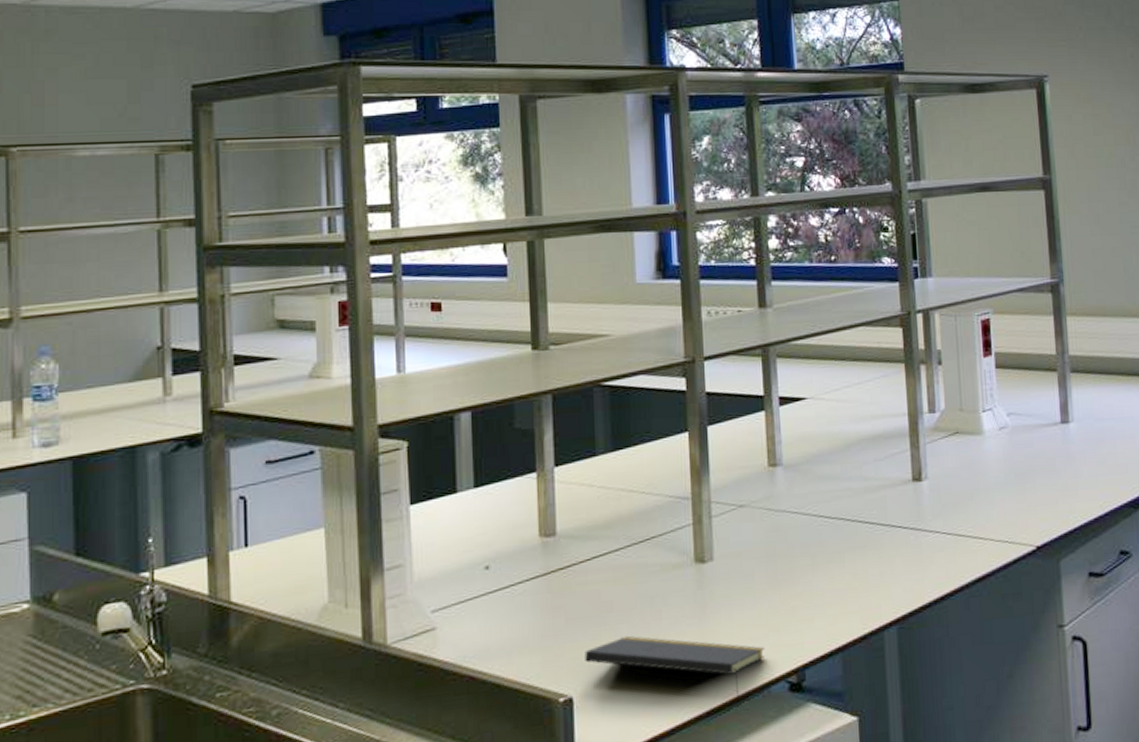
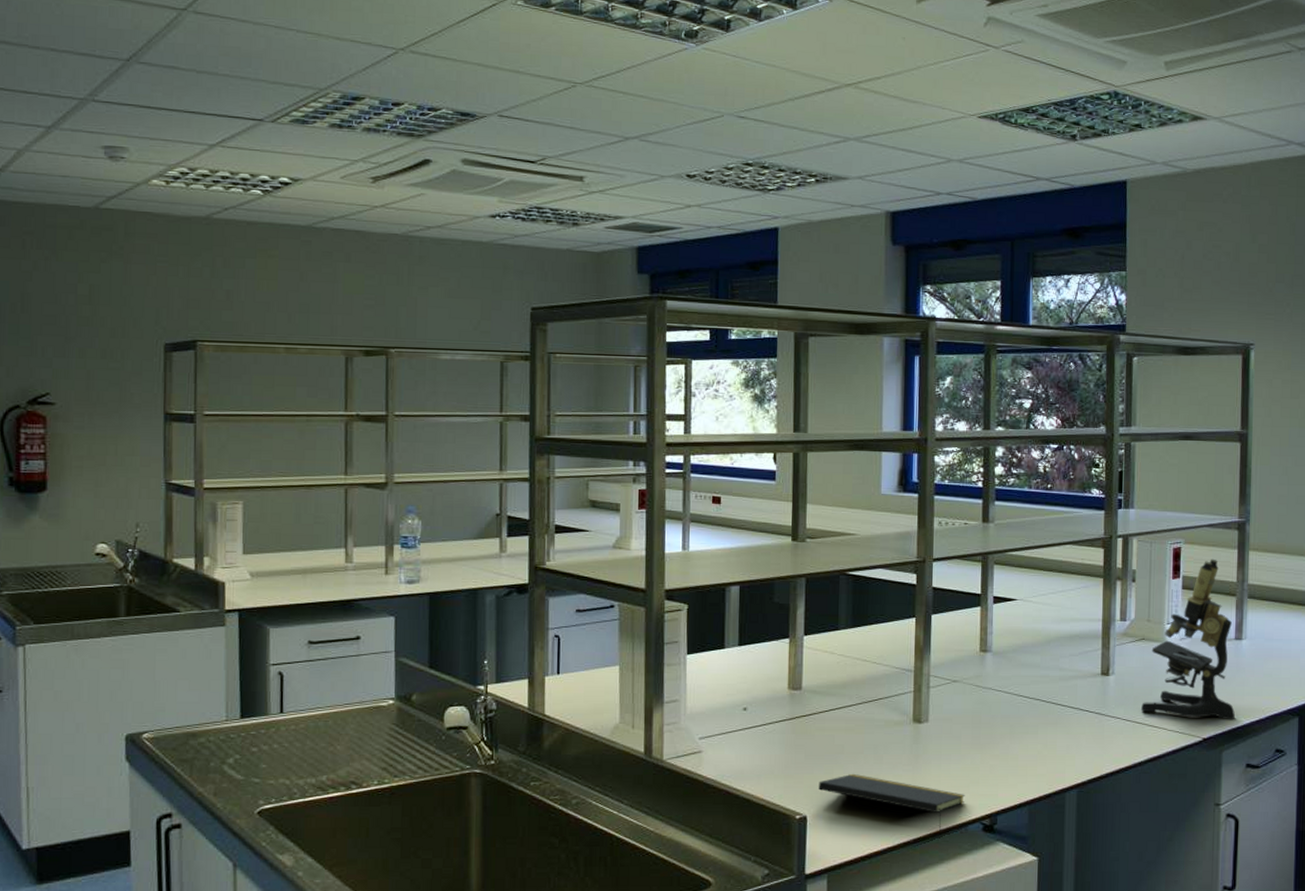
microscope: none [962,329,1070,523] -> present [1141,558,1235,720]

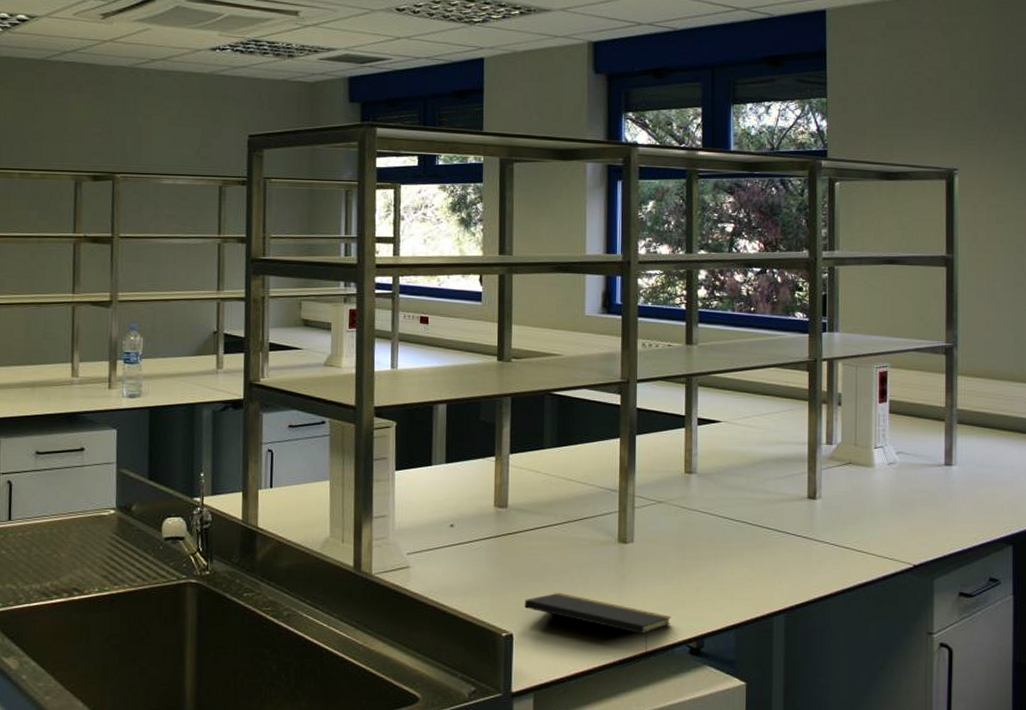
microscope: present [1141,558,1235,720] -> none [849,383,946,548]

